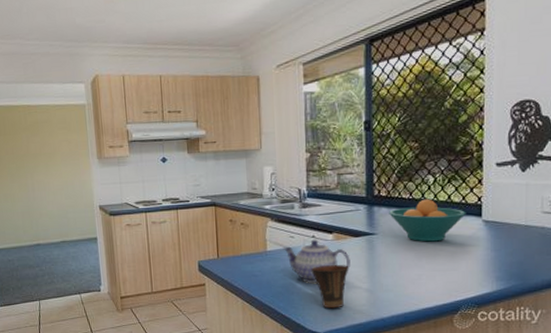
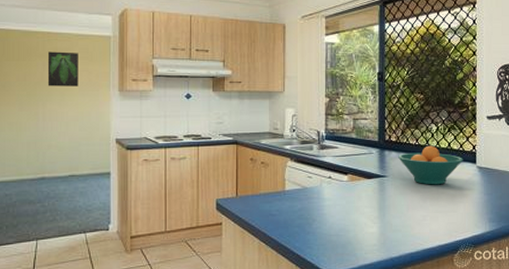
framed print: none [30,123,61,158] -> present [47,51,78,87]
teapot: present [282,239,351,284] -> none [300,180,363,224]
cup: present [311,264,349,309] -> none [327,204,362,249]

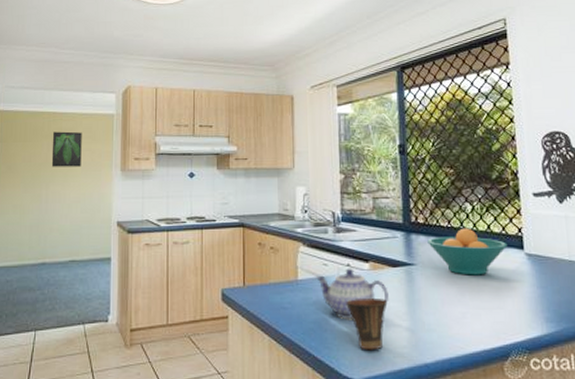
teapot: none [300,180,363,224] -> present [315,268,389,320]
cup: none [327,204,362,249] -> present [346,297,388,350]

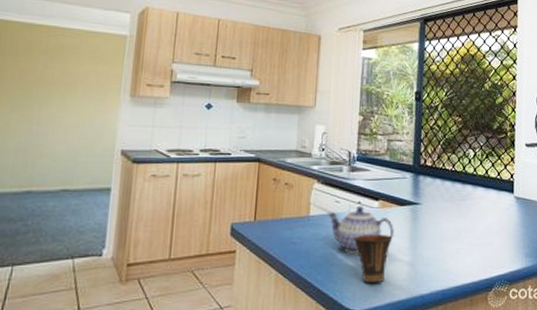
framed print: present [51,131,82,167] -> none [47,48,88,89]
fruit bowl: present [427,228,508,275] -> none [433,172,501,215]

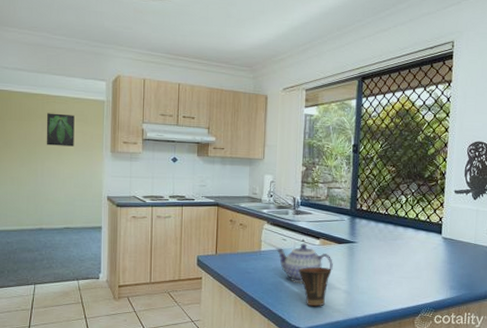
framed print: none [47,48,88,89] -> present [46,113,75,147]

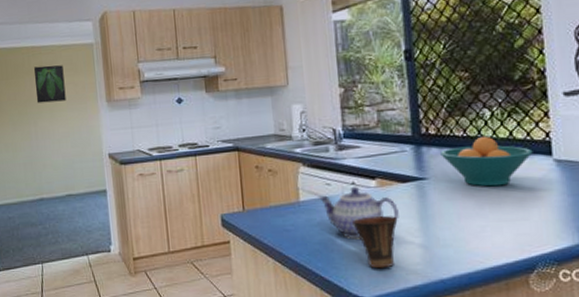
fruit bowl: none [368,215,430,253] -> present [440,136,533,187]

